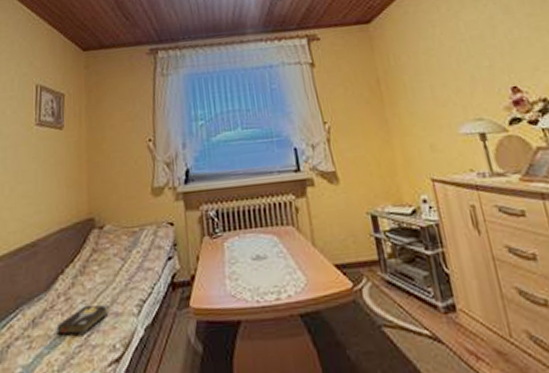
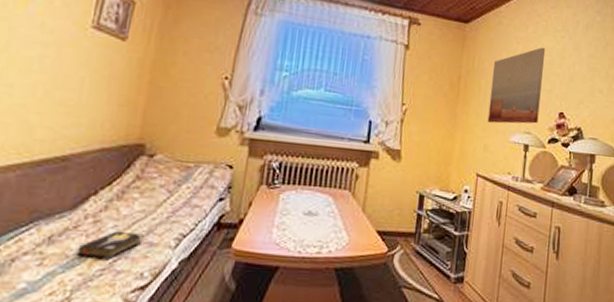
wall art: none [412,22,488,119] -> present [487,47,546,124]

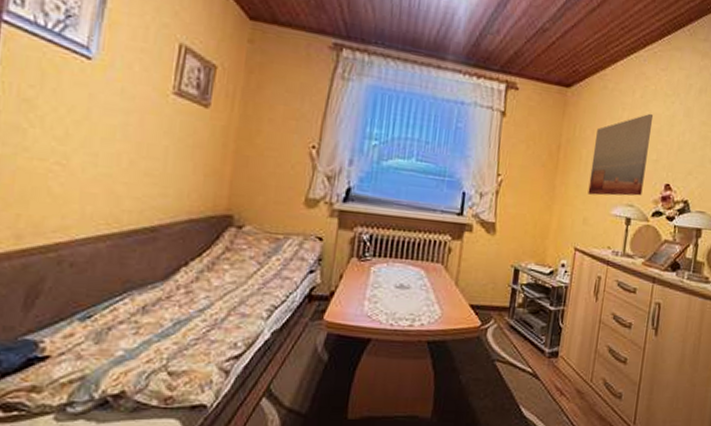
hardback book: present [77,230,144,259] -> none [171,301,236,329]

